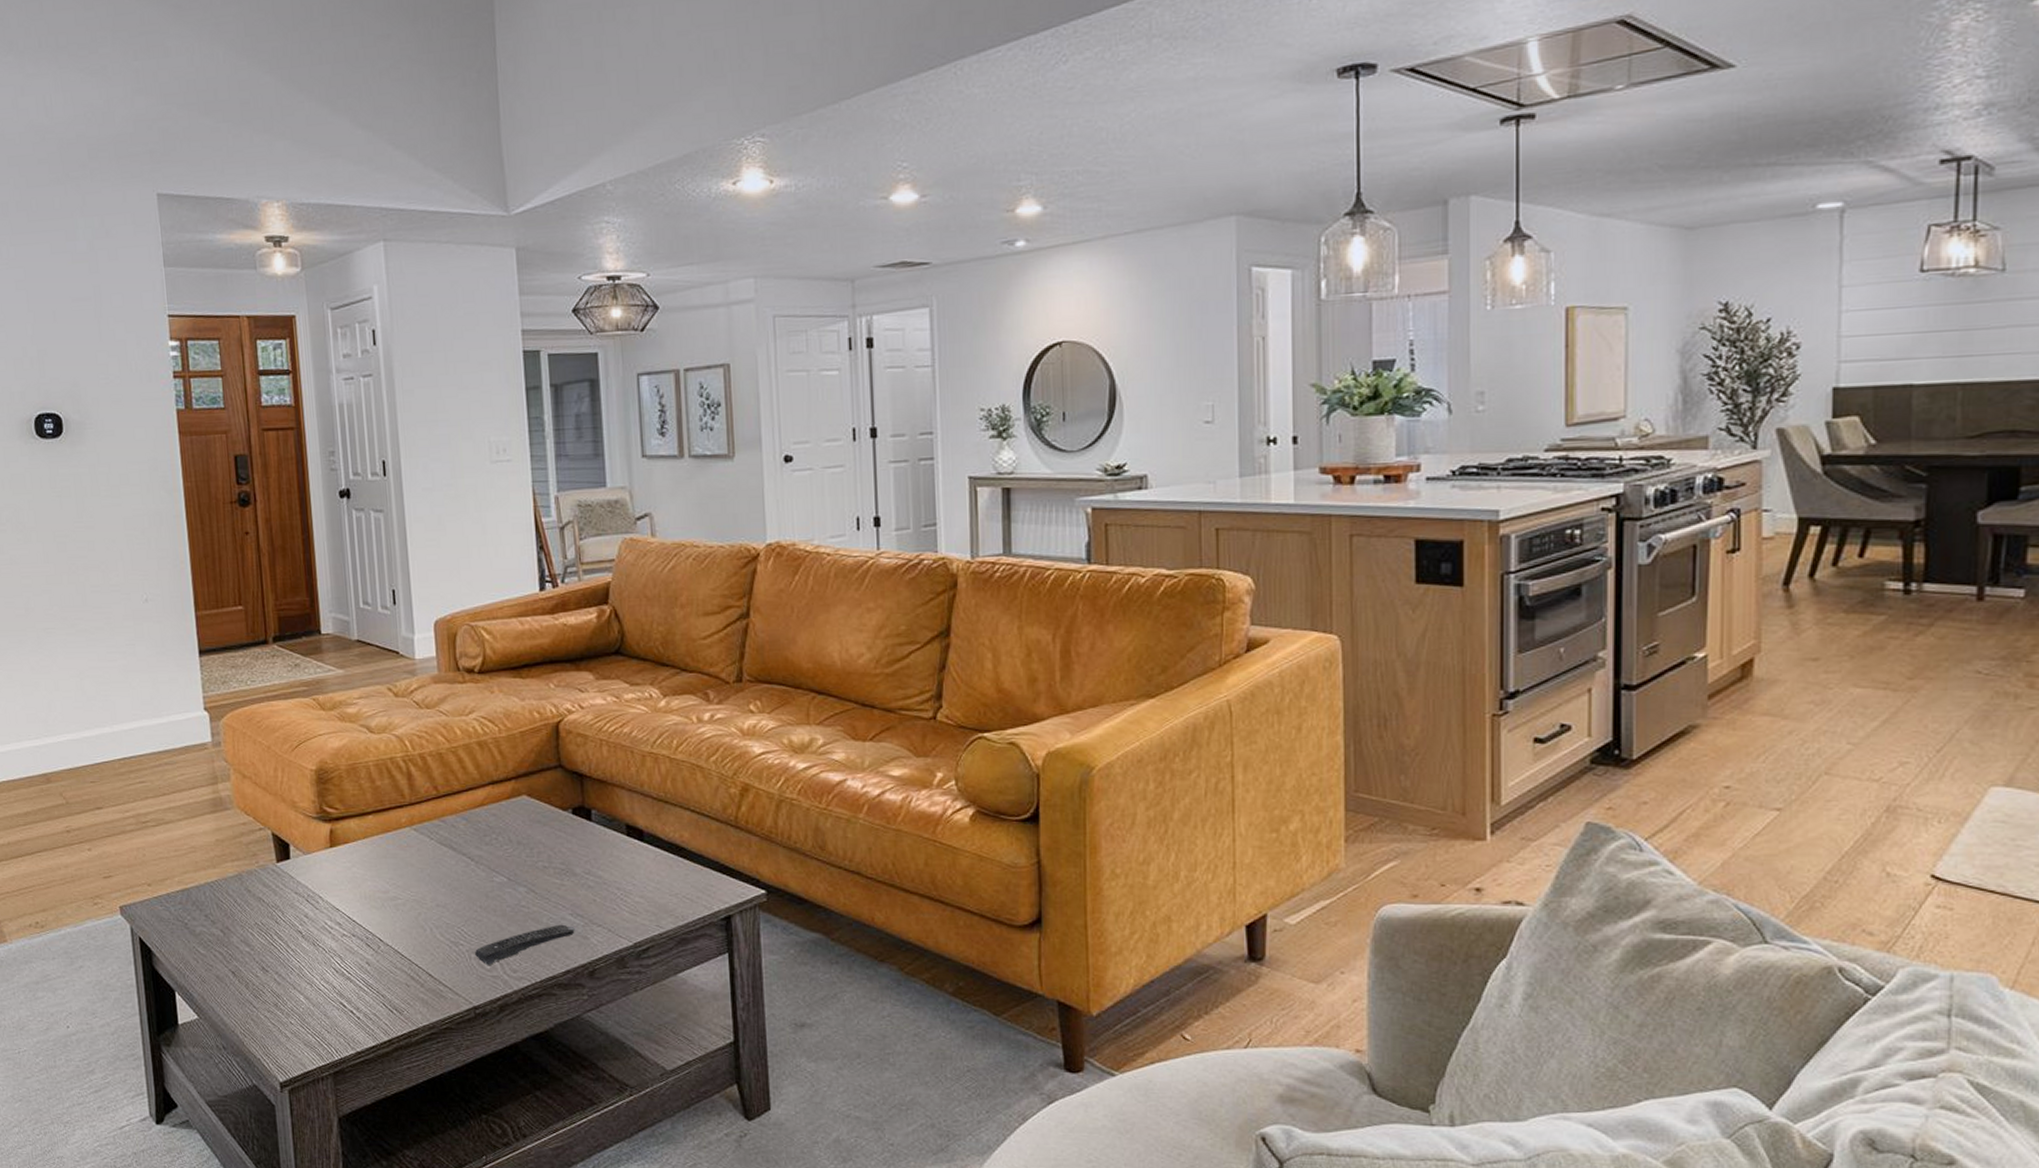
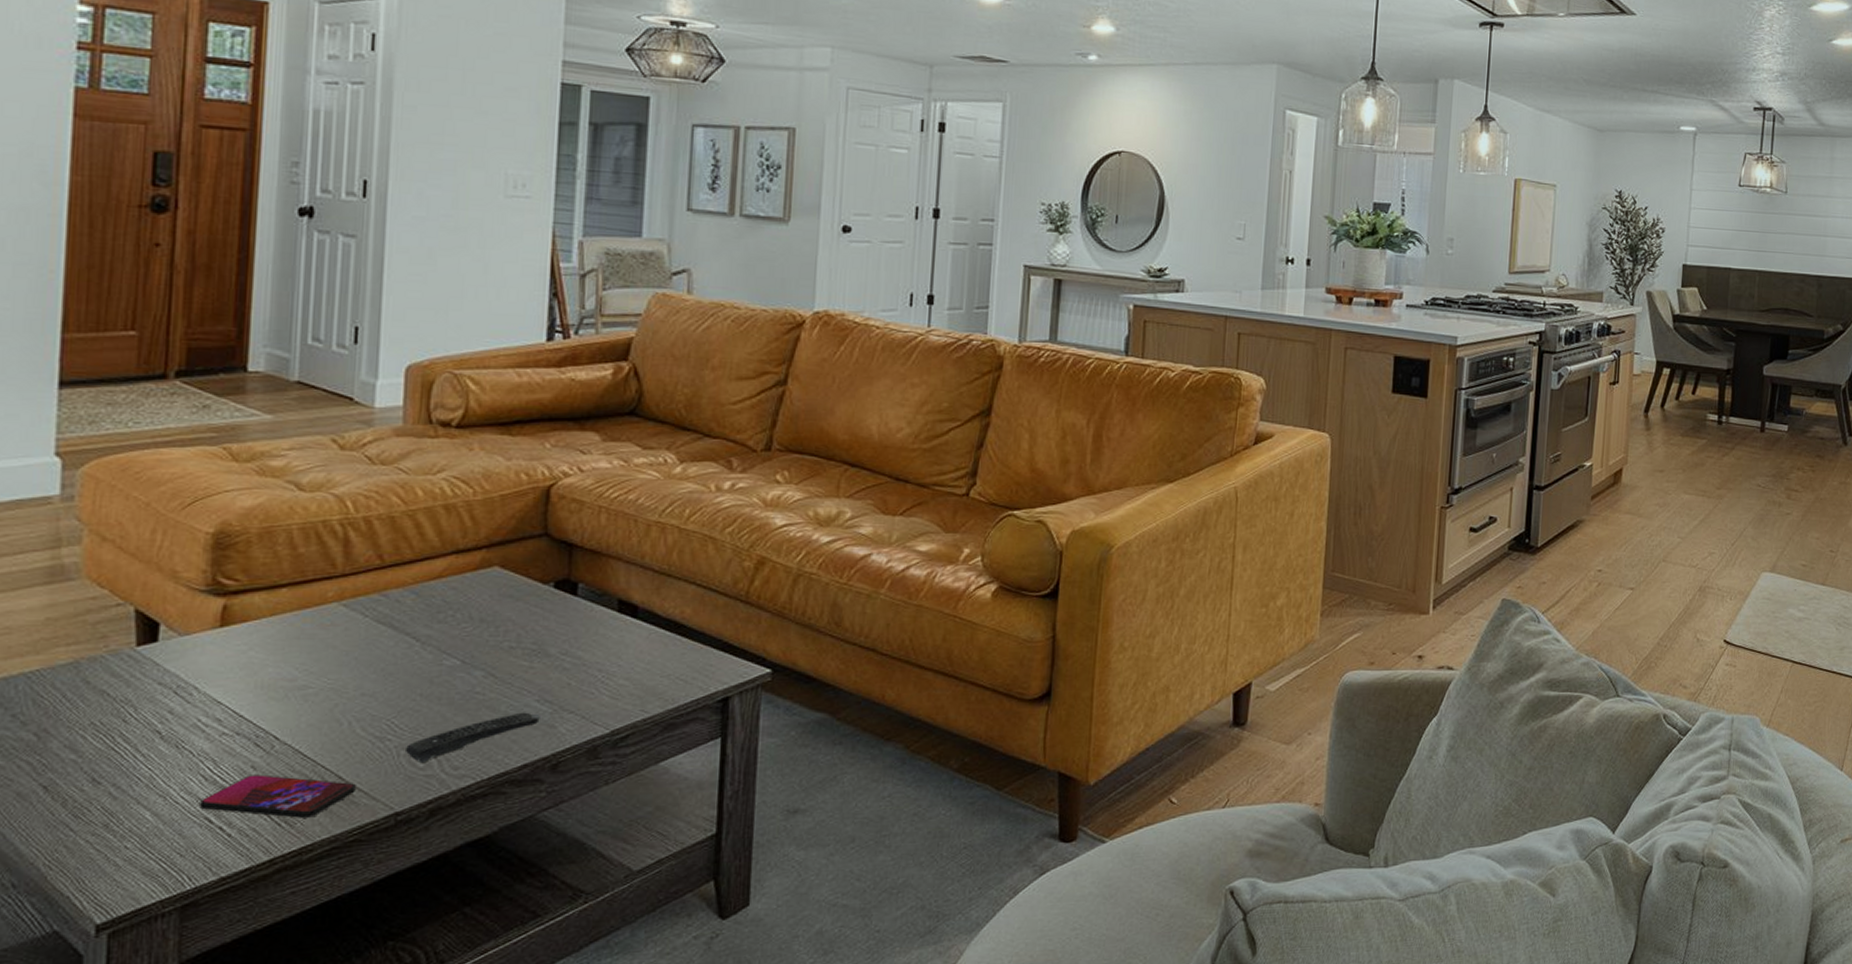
smartphone: none [335,969,443,1007] -> present [200,774,356,818]

